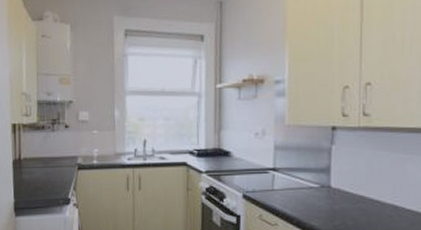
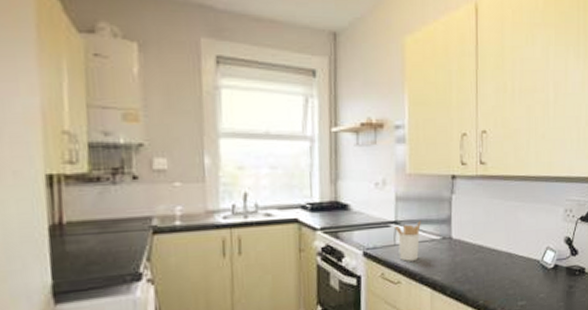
utensil holder: none [273,169,299,206] -> present [395,221,421,261]

